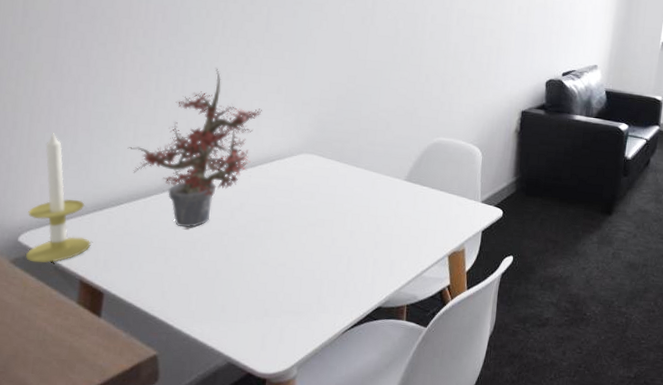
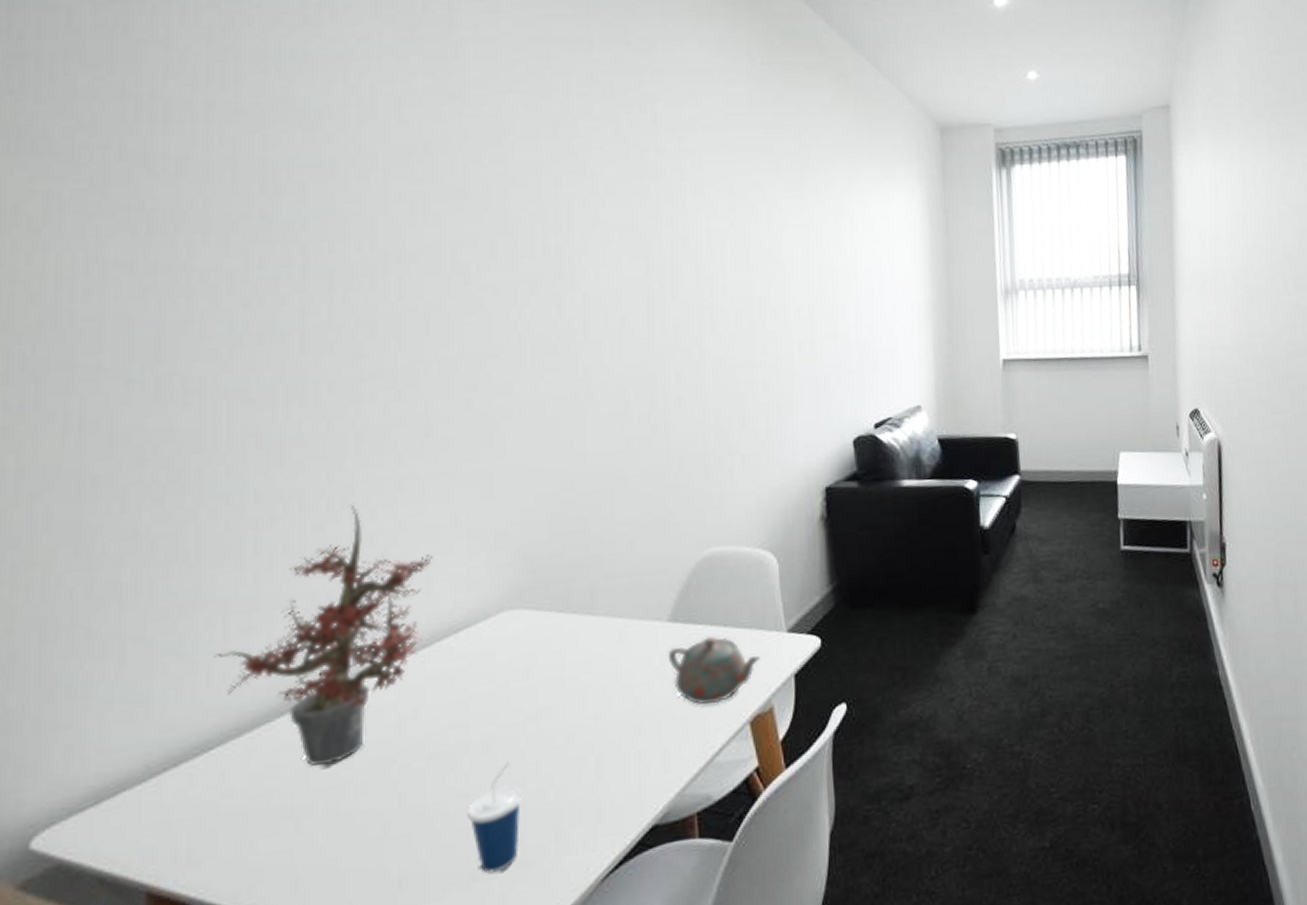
candle: present [25,132,91,263] -> none [44,654,162,881]
cup: none [266,248,301,314] -> present [466,762,523,874]
teapot: none [401,194,461,240] -> present [667,635,761,705]

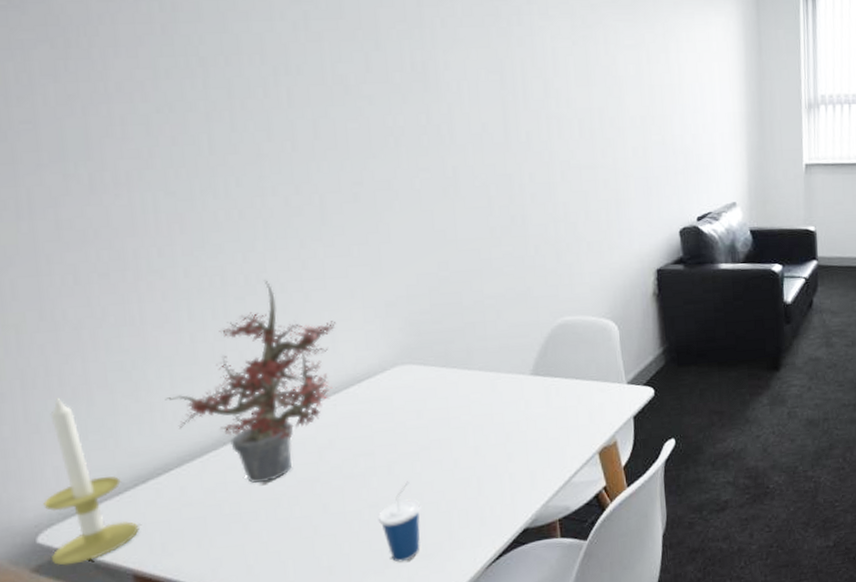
candle: none [44,654,162,881] -> present [43,397,139,566]
teapot: present [667,635,761,705] -> none [531,386,606,439]

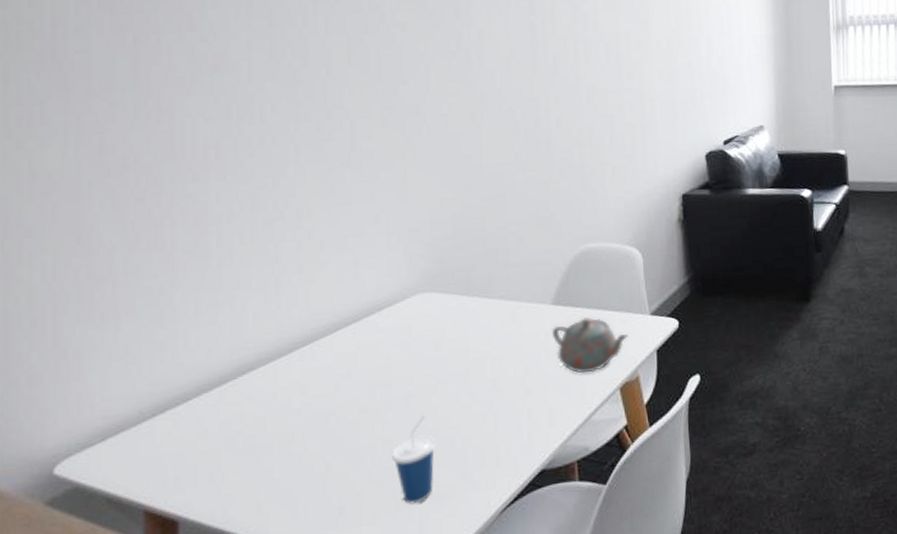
candle: present [43,397,139,566] -> none [63,323,154,499]
potted plant: present [165,280,337,483] -> none [189,205,360,416]
teapot: none [531,386,606,439] -> present [551,316,628,373]

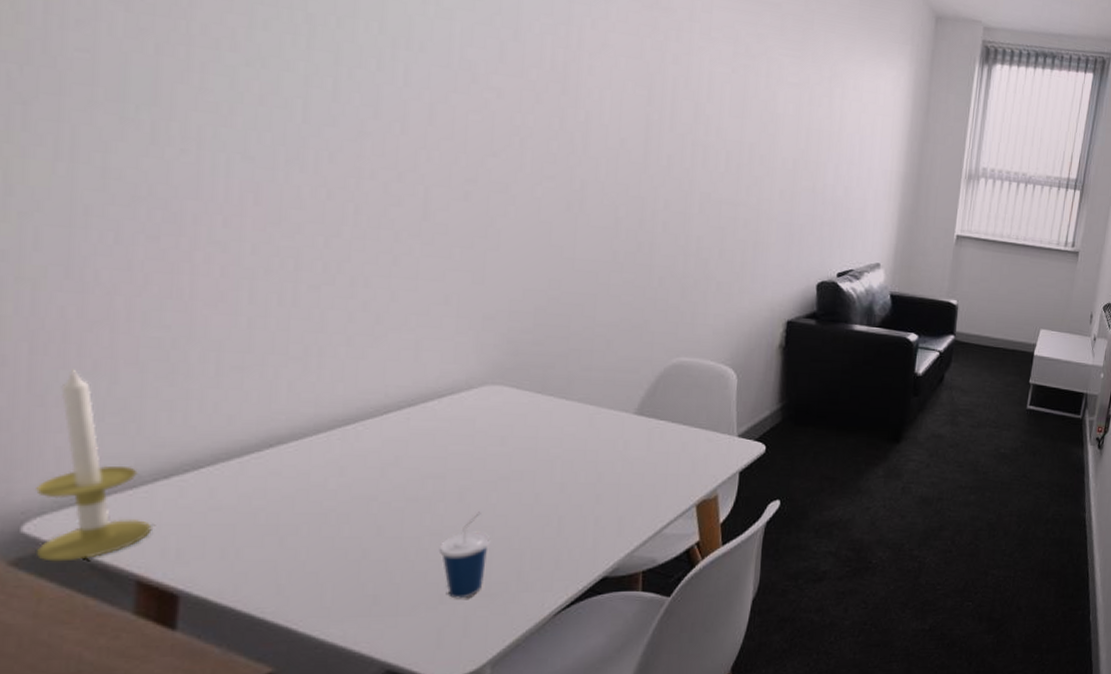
candle: none [63,323,154,499] -> present [35,369,152,562]
teapot: present [551,316,628,373] -> none [631,430,712,487]

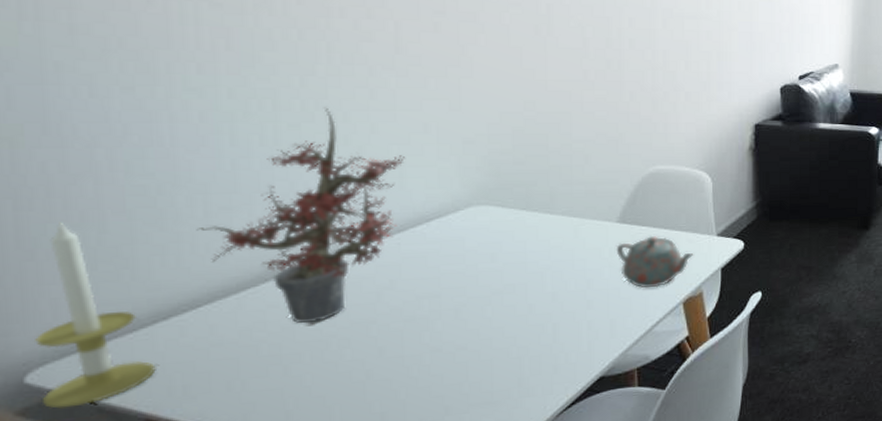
potted plant: none [206,270,424,495] -> present [196,107,406,324]
cup: present [438,512,491,599] -> none [440,326,490,410]
teapot: none [631,430,712,487] -> present [616,235,694,288]

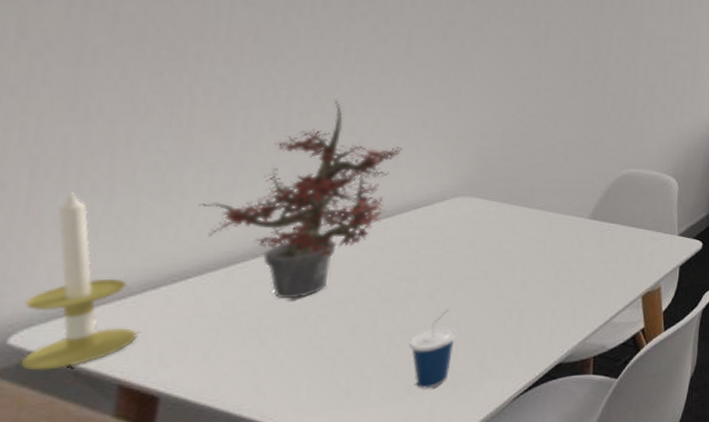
cup: none [440,326,490,410] -> present [409,309,457,389]
teapot: present [616,235,694,288] -> none [585,232,656,281]

